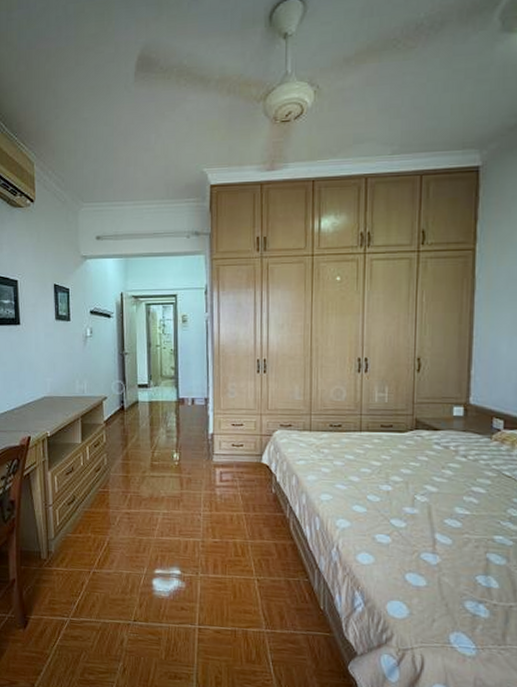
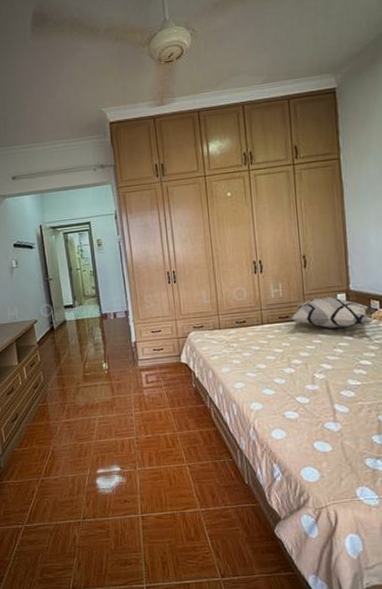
decorative pillow: none [394,408,494,446] -> present [290,296,373,328]

